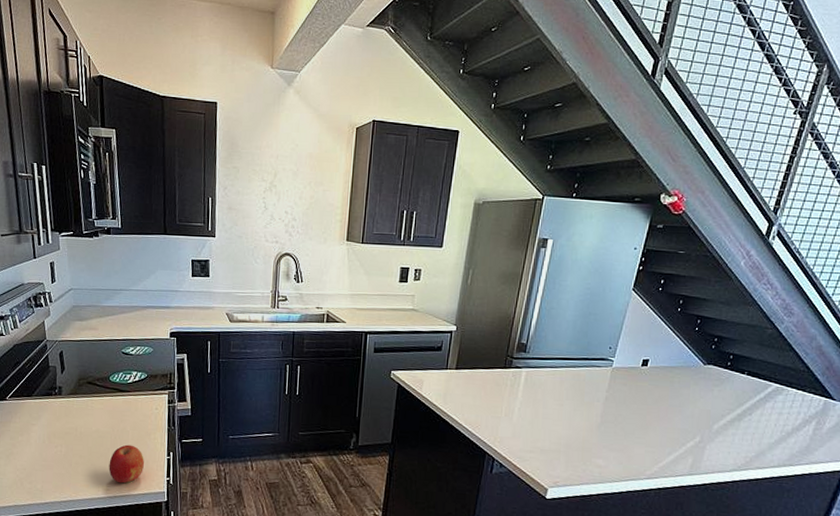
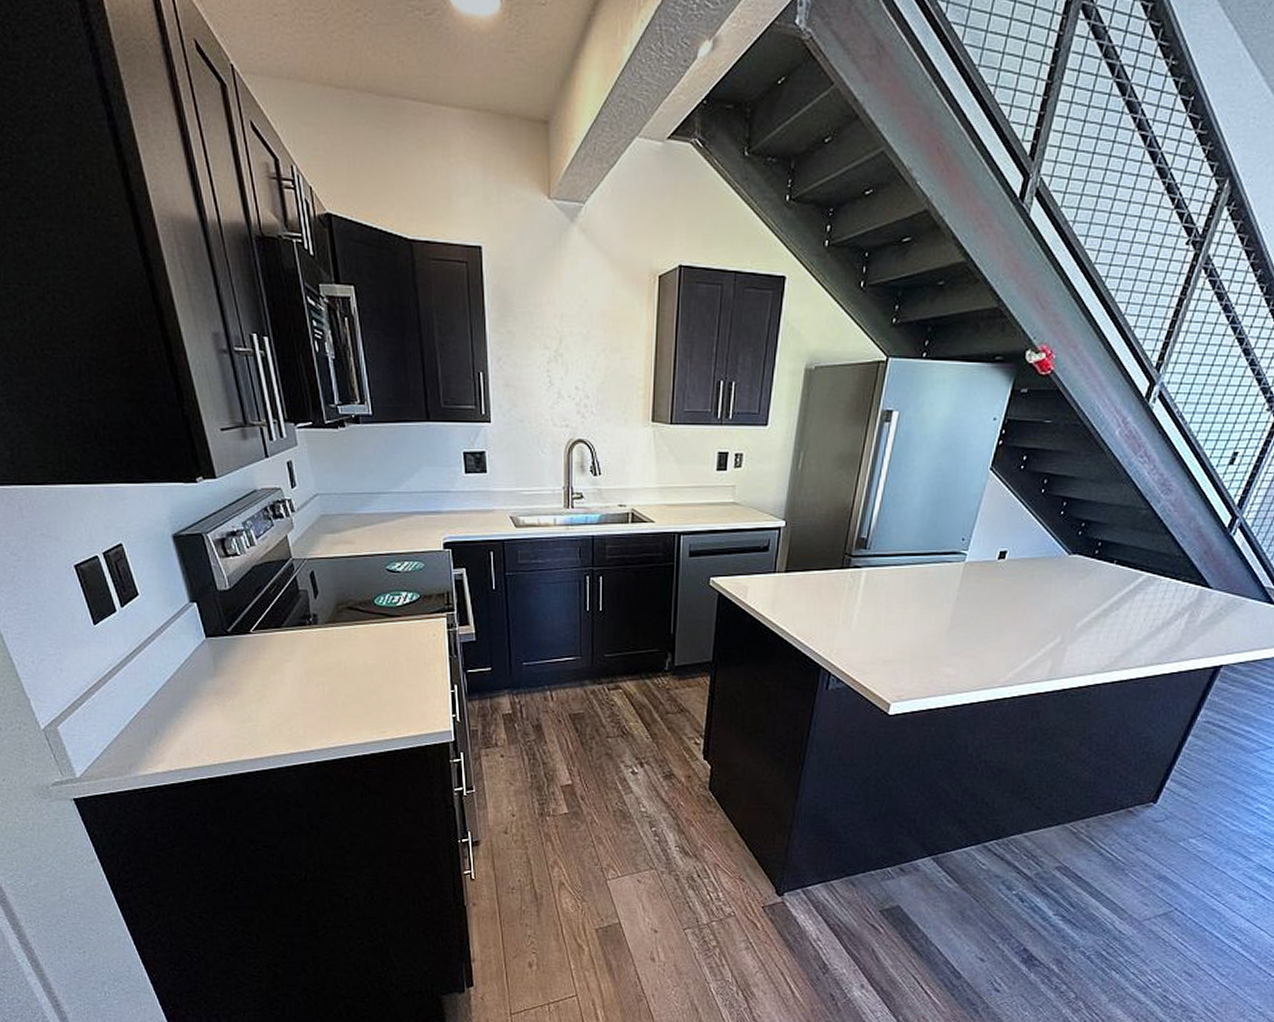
fruit: present [108,444,144,484] -> none [382,678,424,724]

